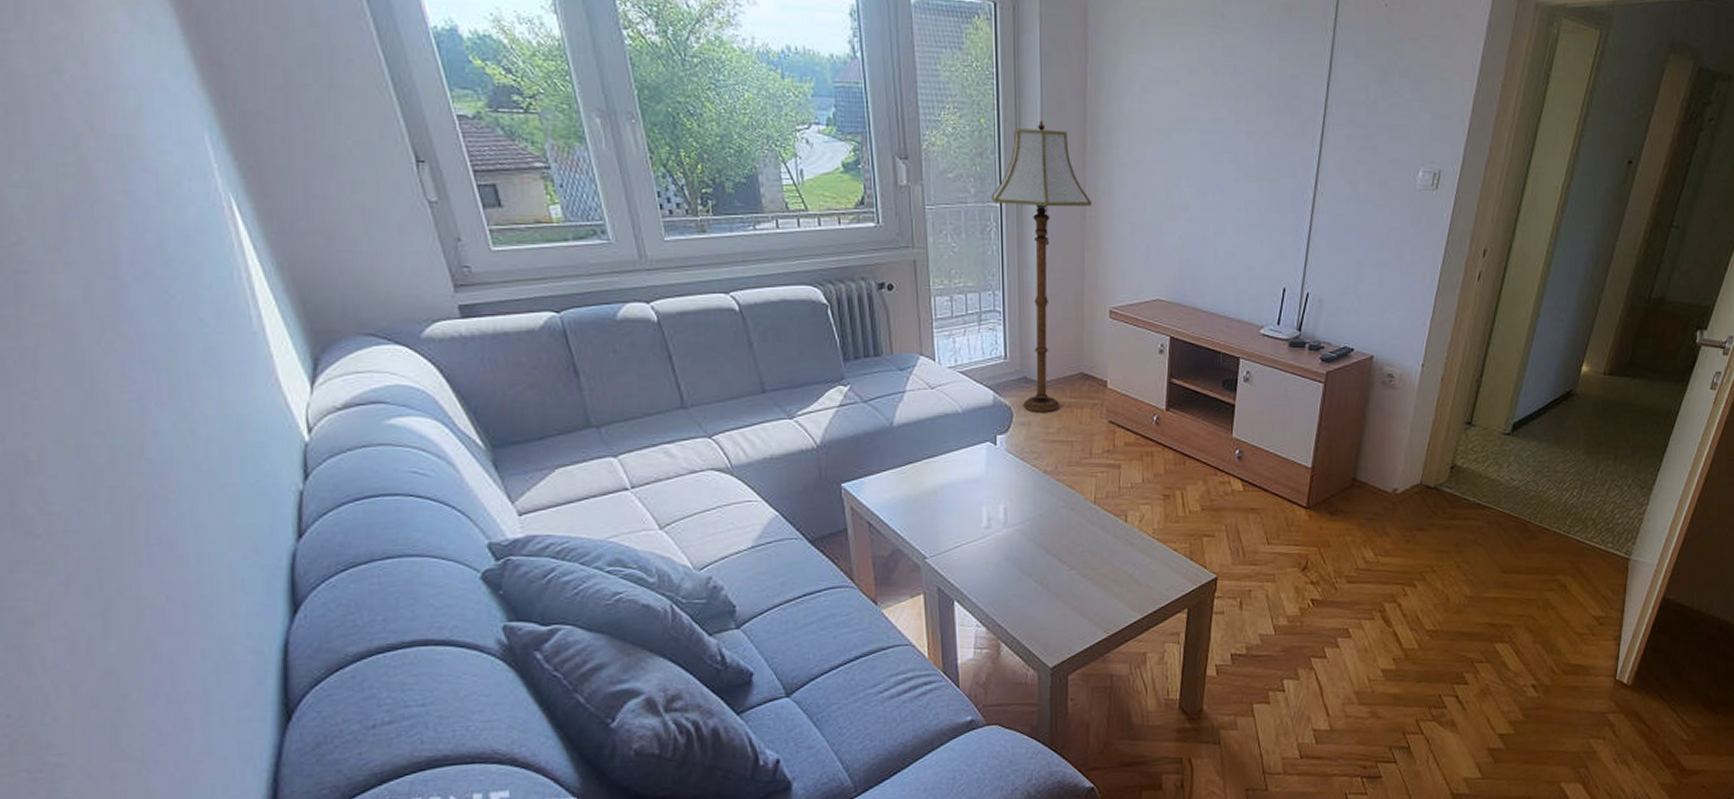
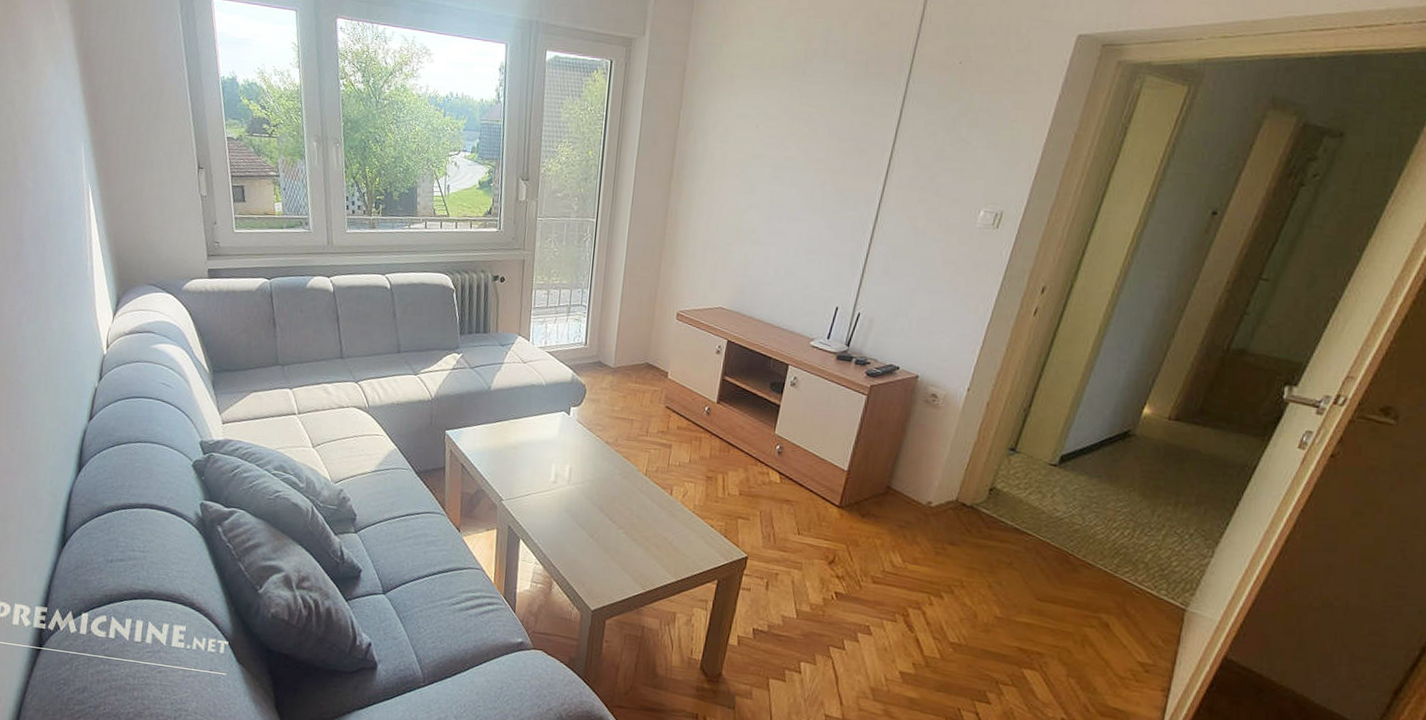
floor lamp: present [991,120,1093,412] -> none [589,154,673,393]

